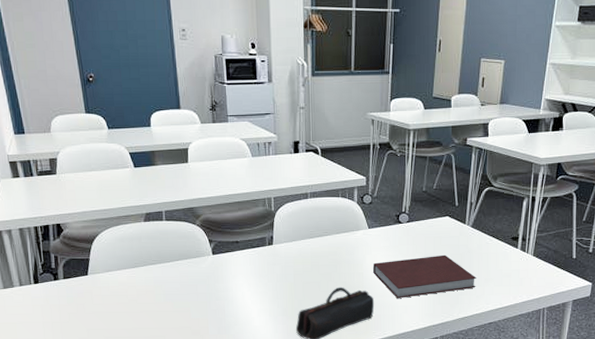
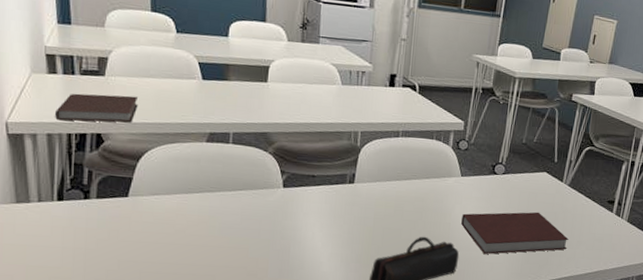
notebook: none [23,189,86,217] -> present [55,93,138,123]

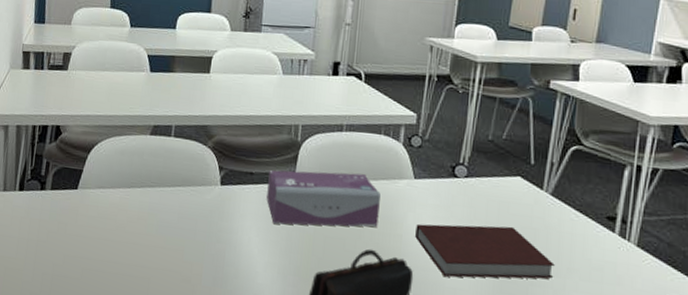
notebook: present [55,93,138,123] -> none [24,87,93,115]
tissue box: none [329,172,432,220] -> present [266,170,381,227]

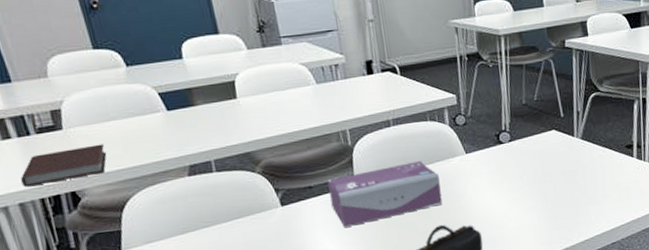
notebook: none [24,87,93,115] -> present [21,144,107,187]
notebook: present [415,224,555,279] -> none [476,173,593,229]

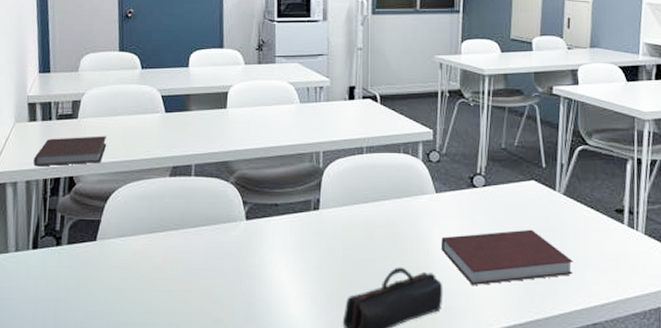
tissue box: present [328,161,443,227] -> none [293,194,405,253]
notebook: none [476,173,593,229] -> present [441,229,573,285]

